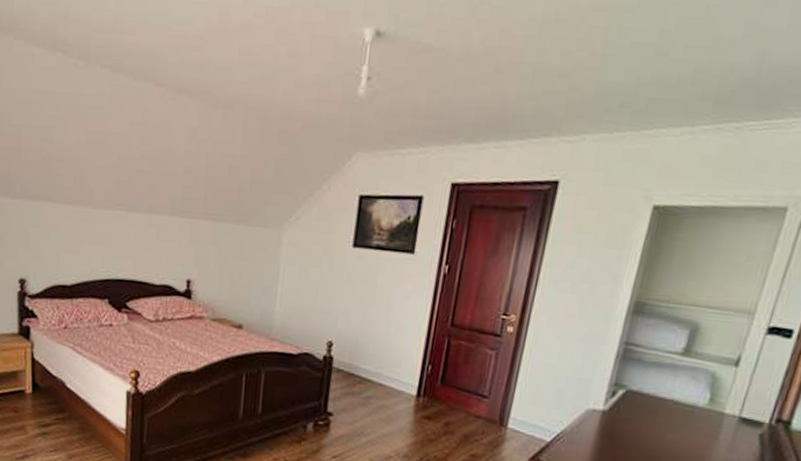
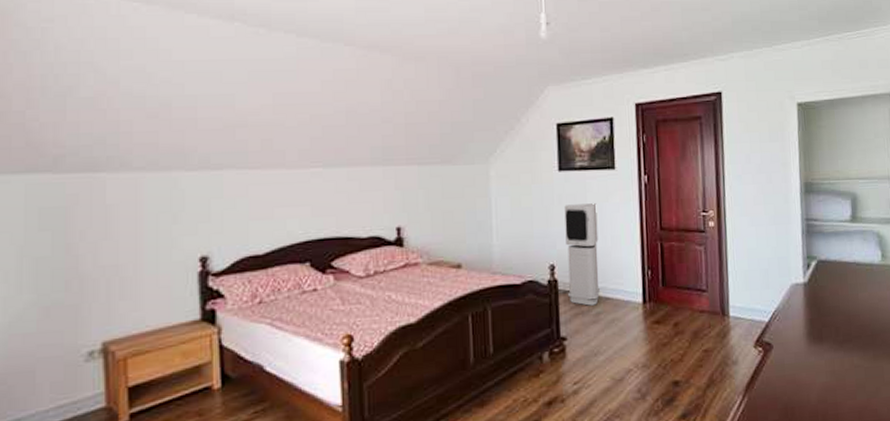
air purifier: none [340,283,387,389] -> present [564,203,600,306]

